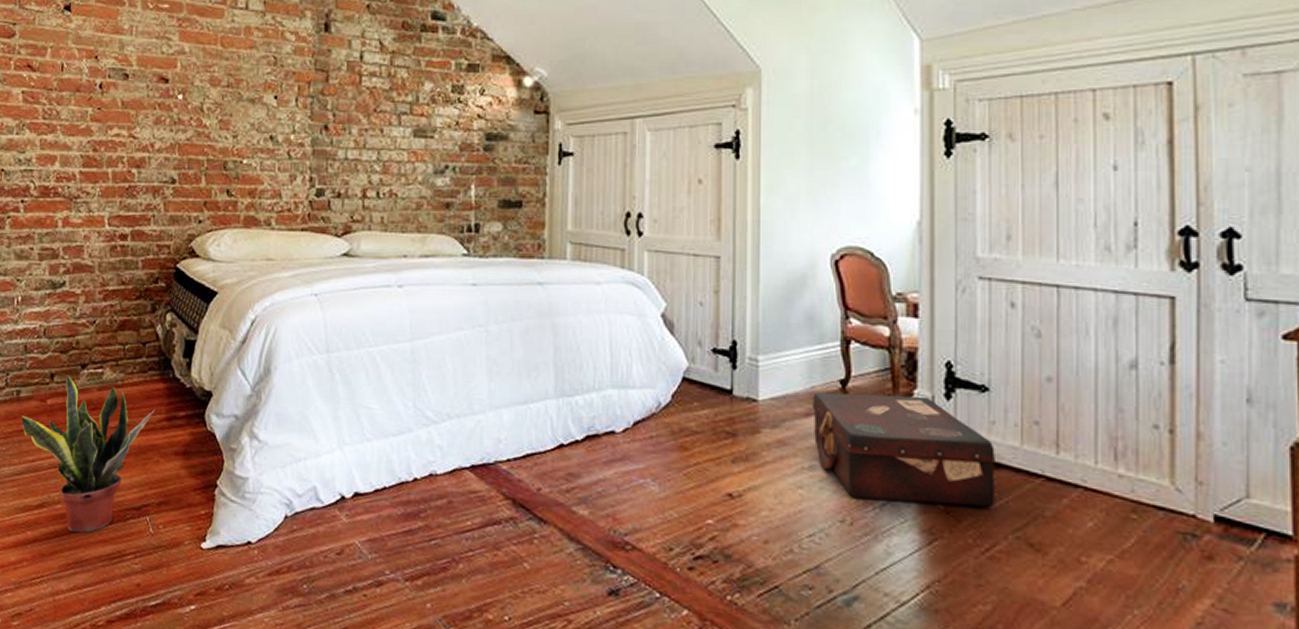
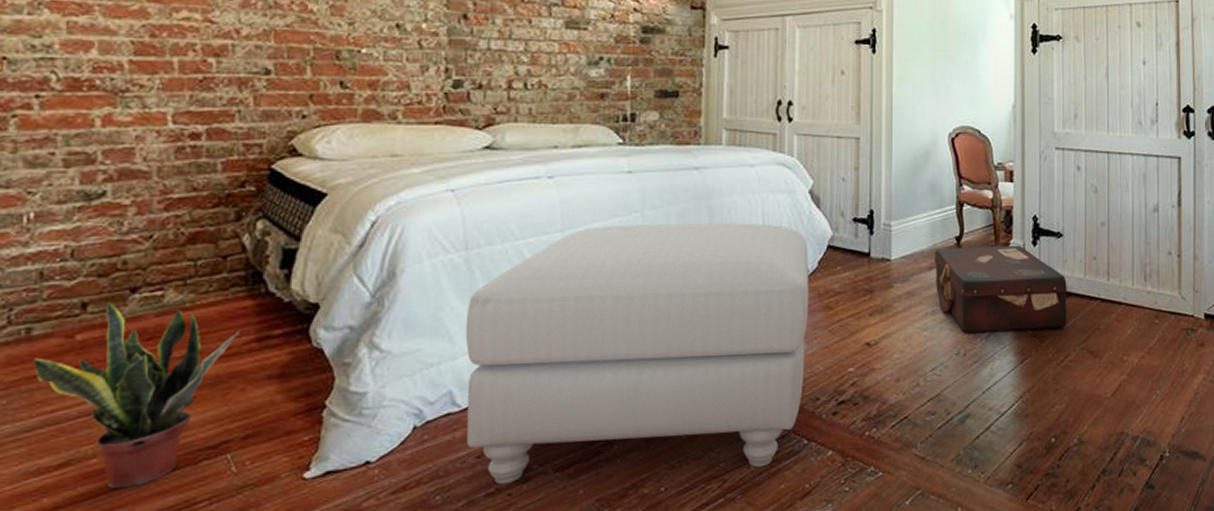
ottoman: none [327,338,662,614] -> present [465,223,809,484]

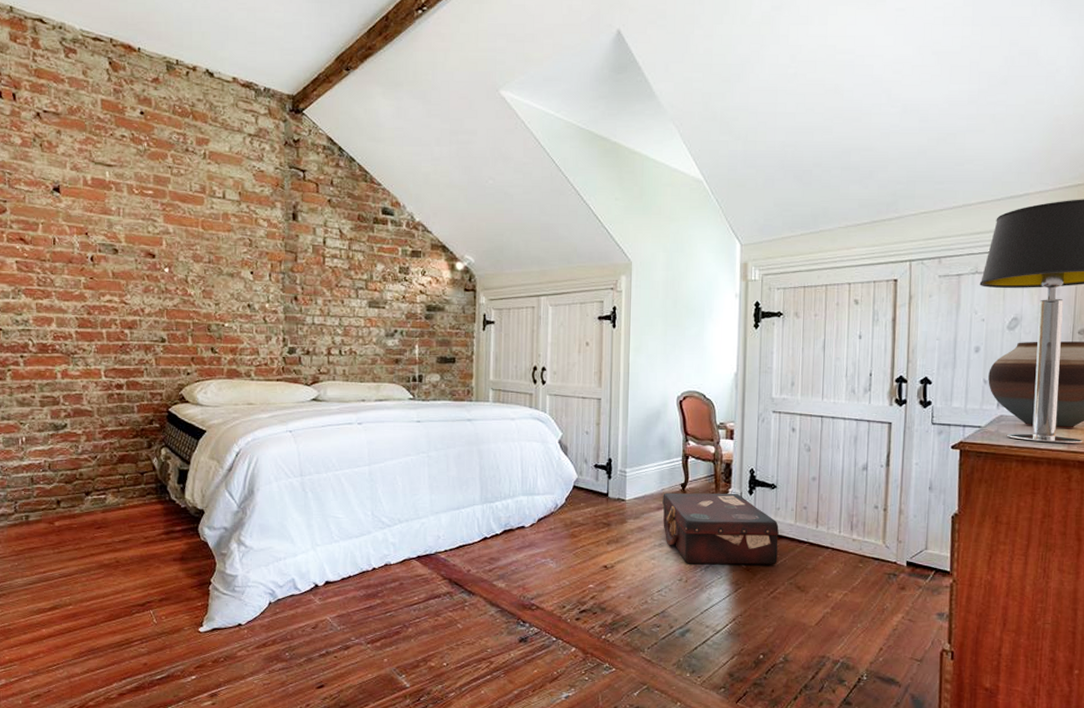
potted plant: present [32,302,240,489] -> none [30,501,154,627]
ottoman: present [465,223,809,484] -> none [302,462,558,655]

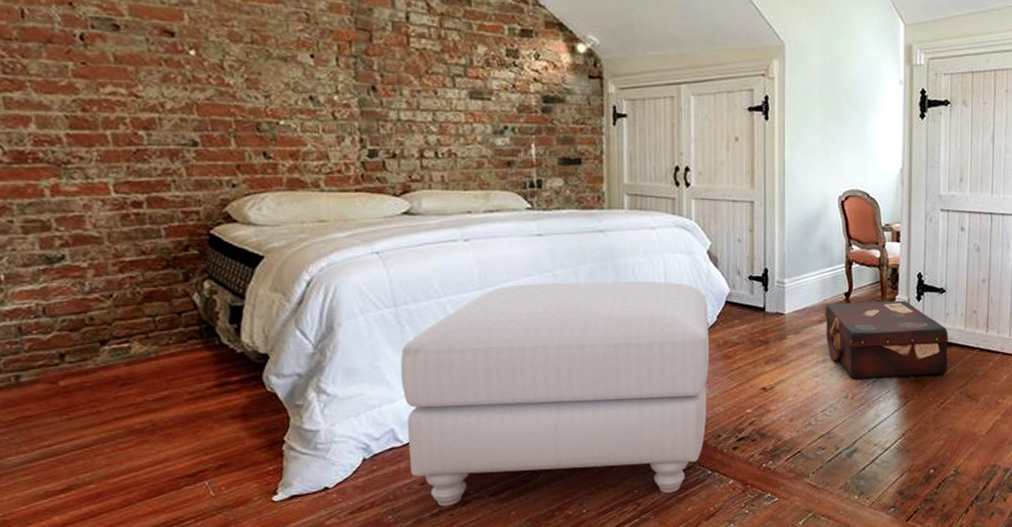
ottoman: none [302,462,558,655] -> present [400,281,710,507]

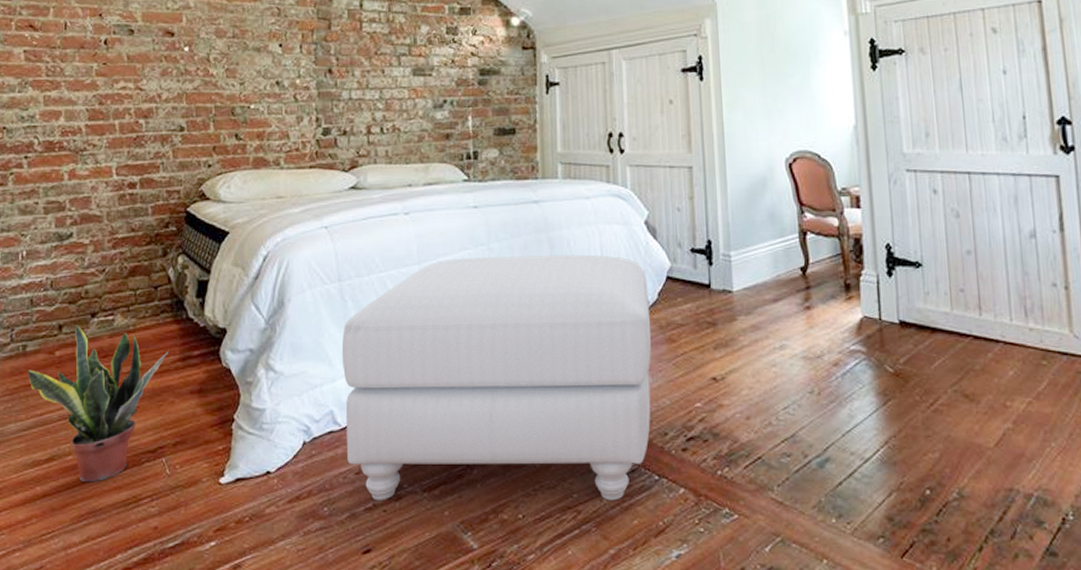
potted plant: none [25,353,201,509] -> present [27,324,168,483]
suitcase: present [825,300,948,379] -> none [779,275,935,371]

